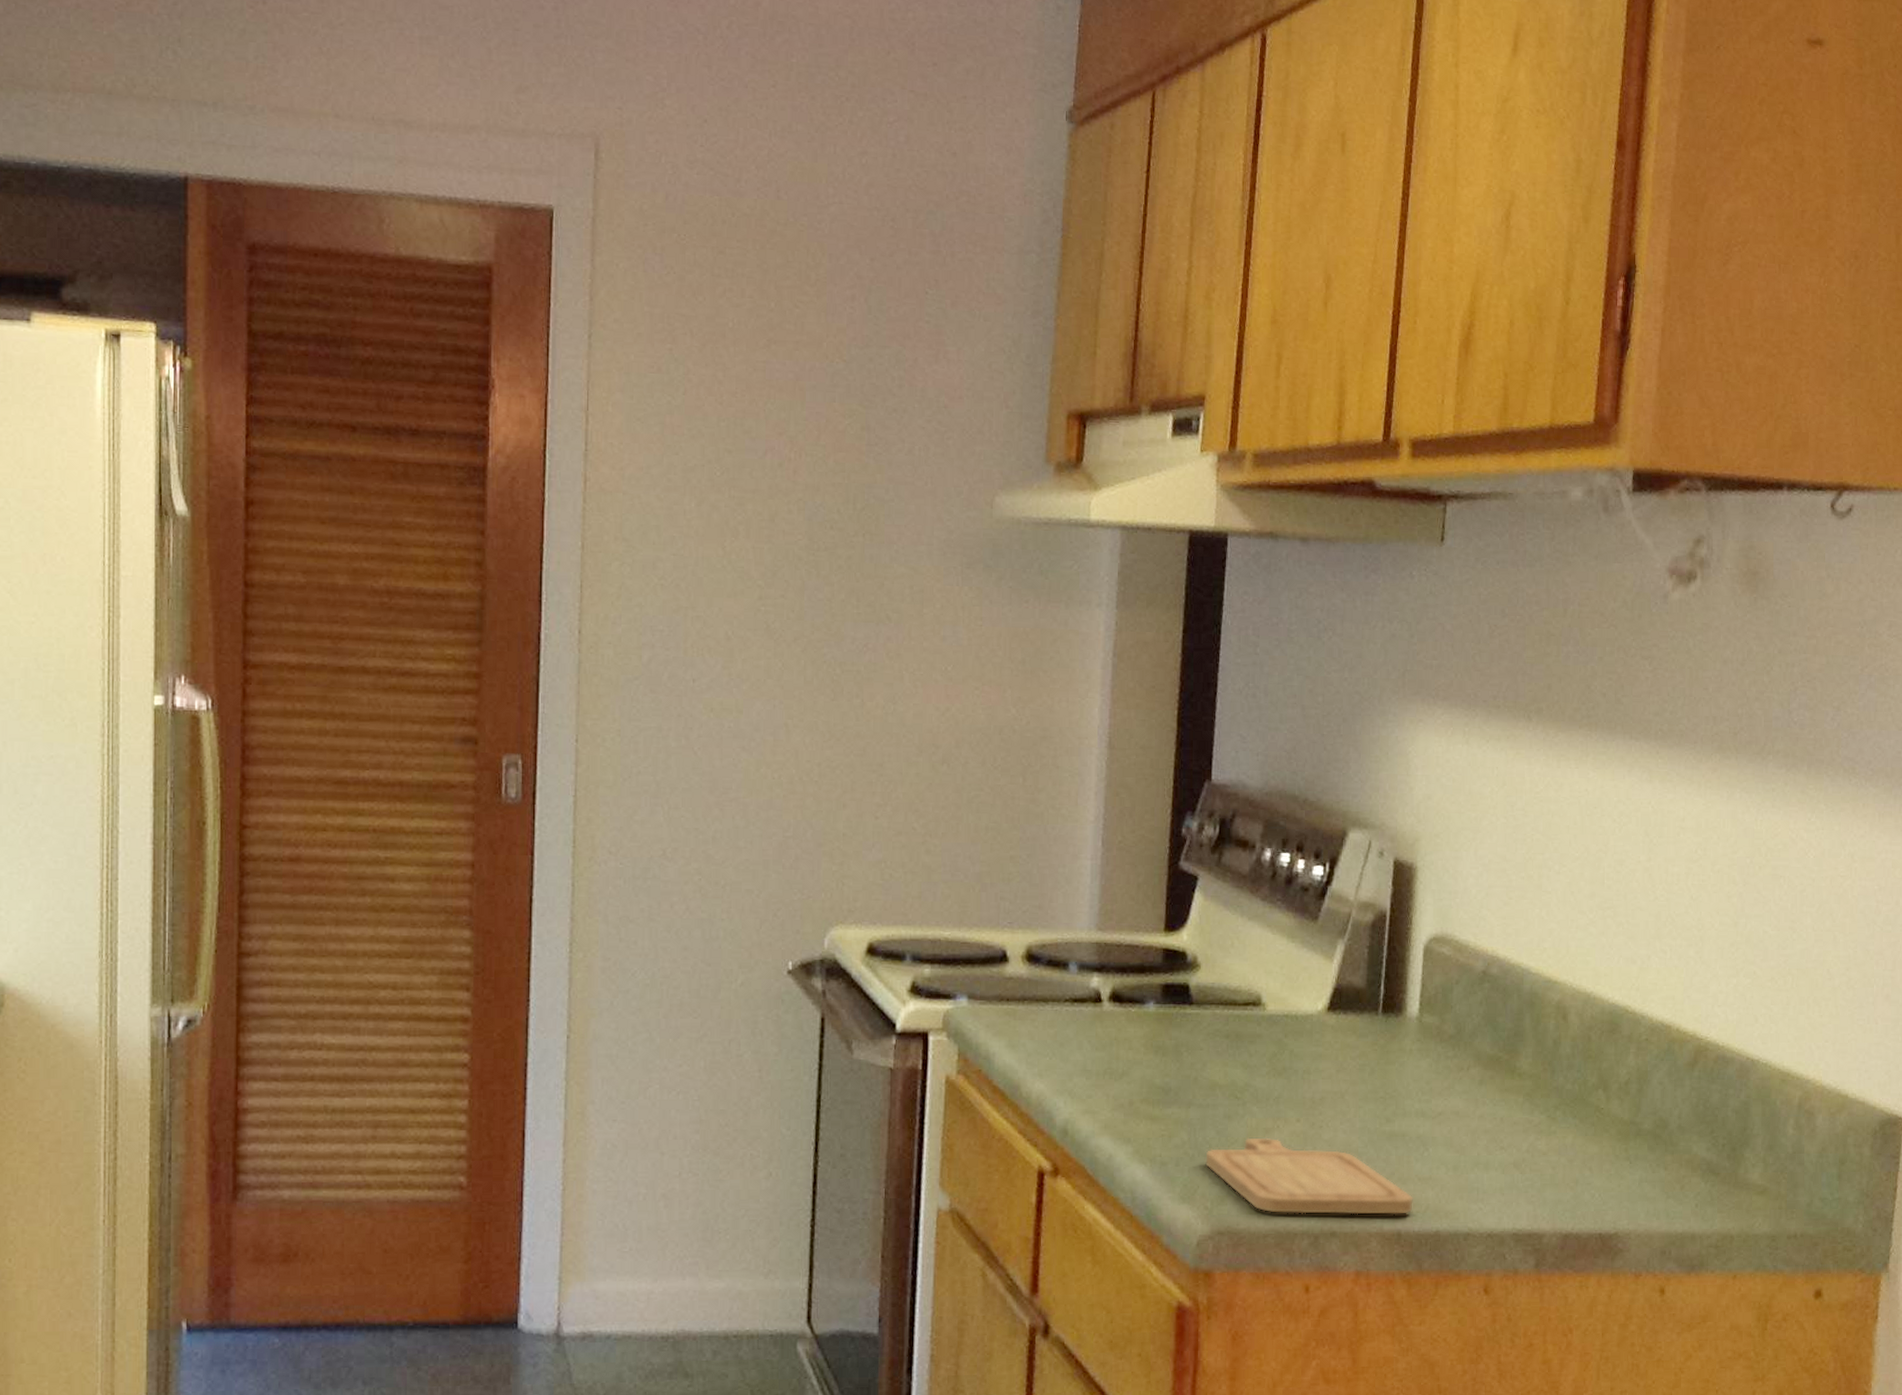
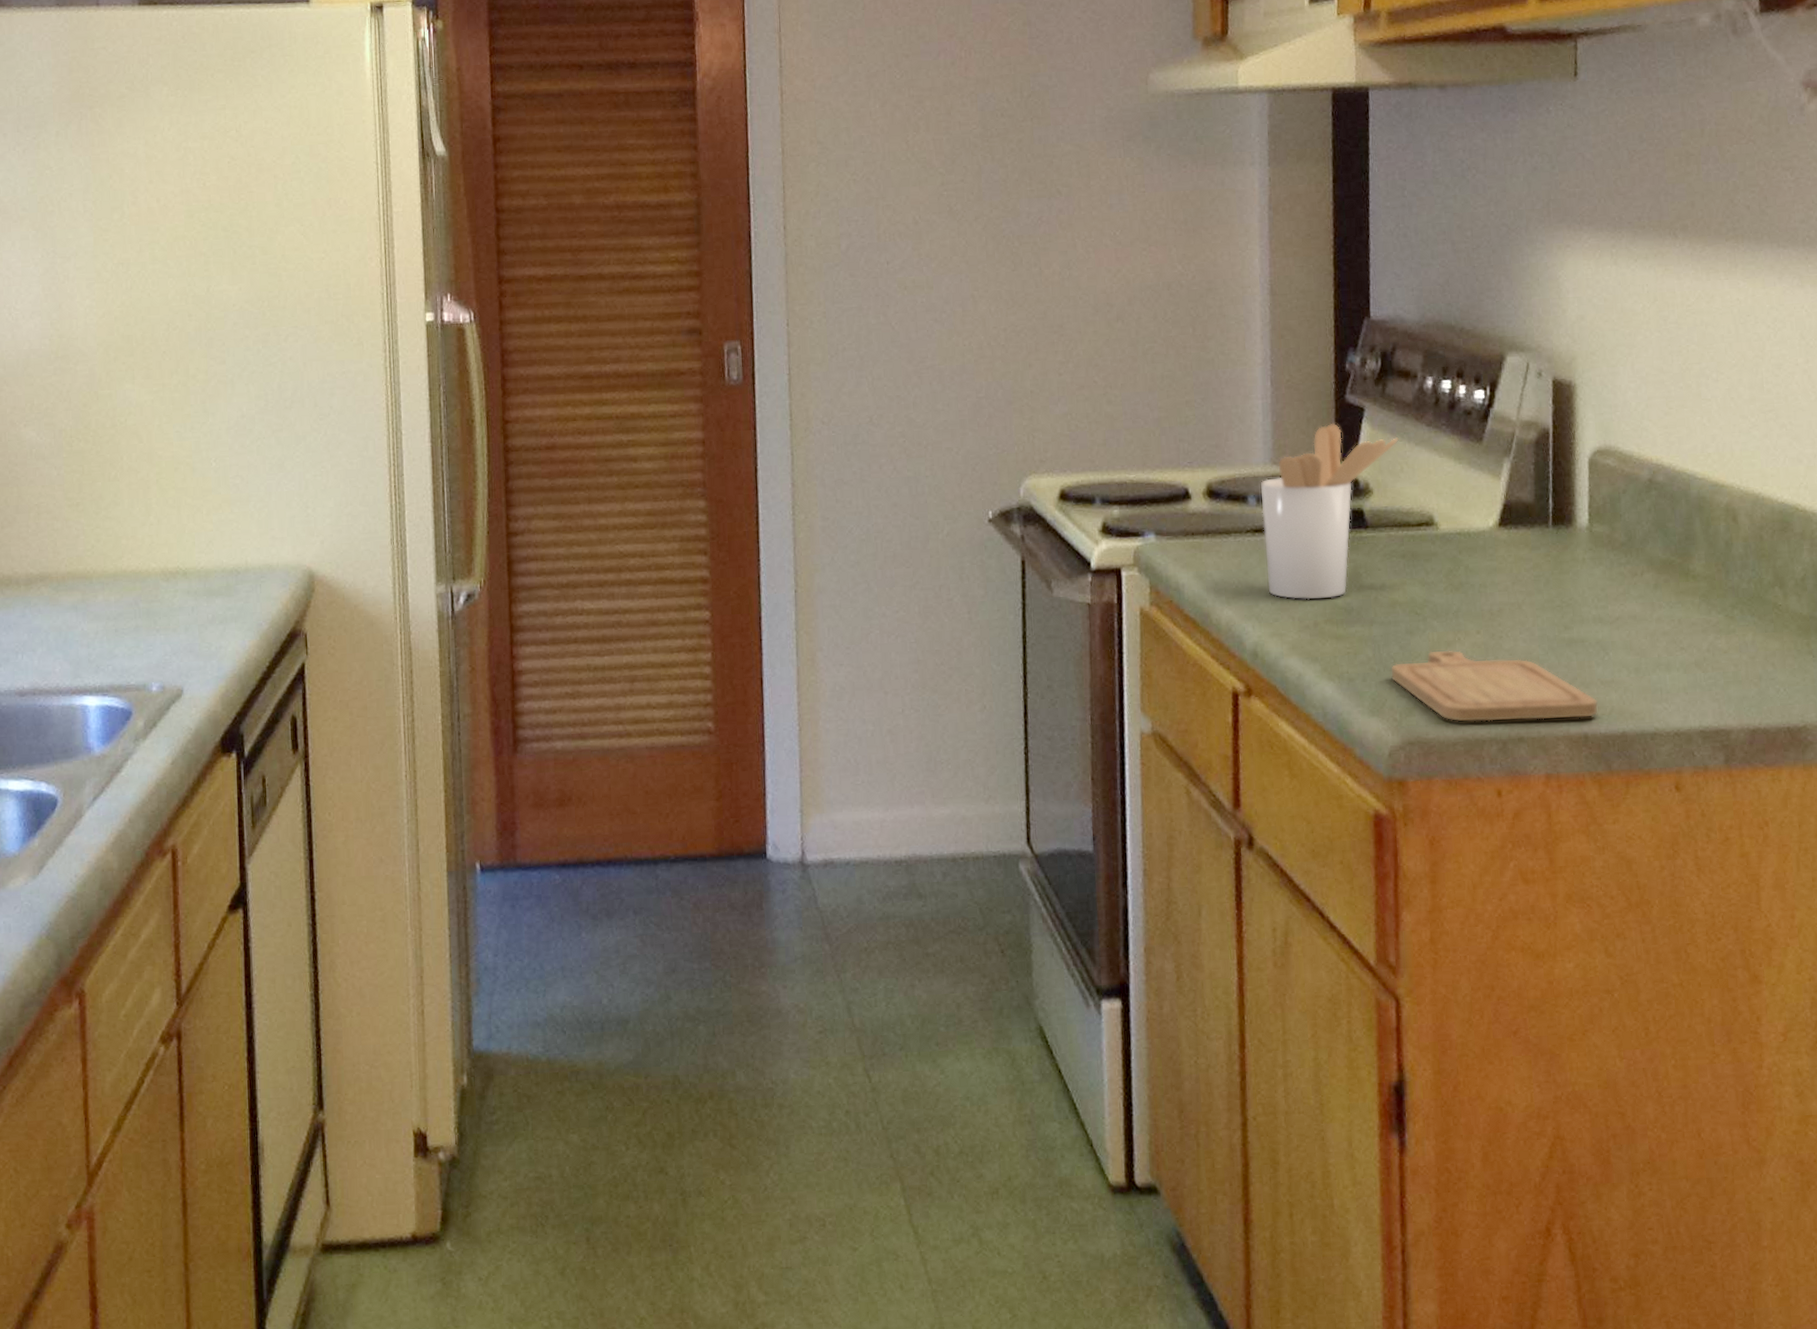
utensil holder: none [1083,890,1232,1077] -> present [1261,422,1399,600]

